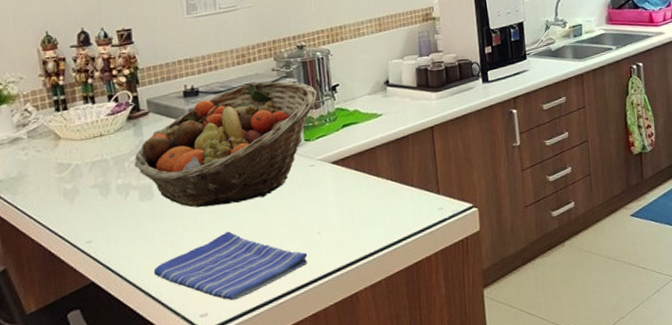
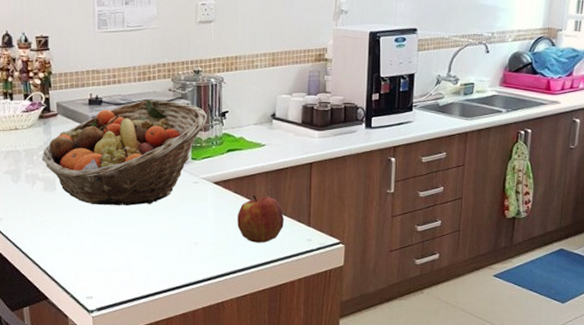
dish towel: present [153,231,308,301] -> none [50,229,184,290]
apple: none [361,168,412,221] -> present [237,194,284,243]

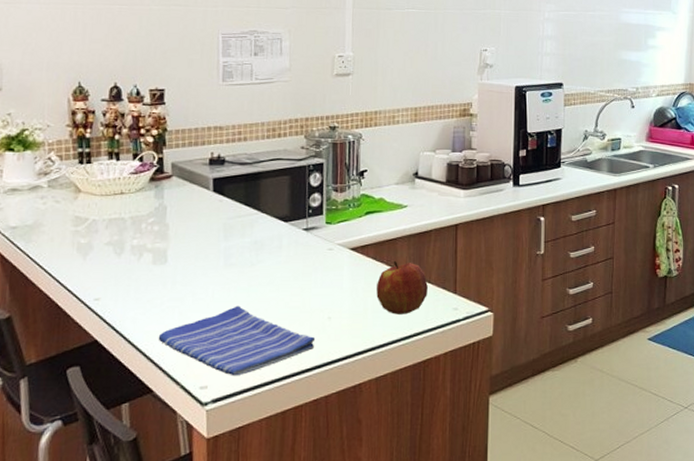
fruit basket: present [42,99,208,206] -> none [151,157,345,279]
dish towel: none [50,229,184,290] -> present [158,306,316,376]

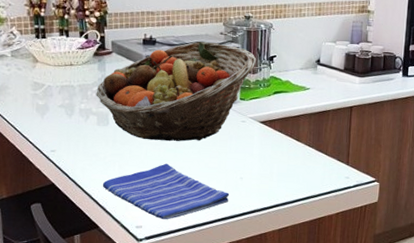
fruit basket: none [151,157,345,279] -> present [96,41,257,142]
apple: present [376,260,428,314] -> none [281,134,325,180]

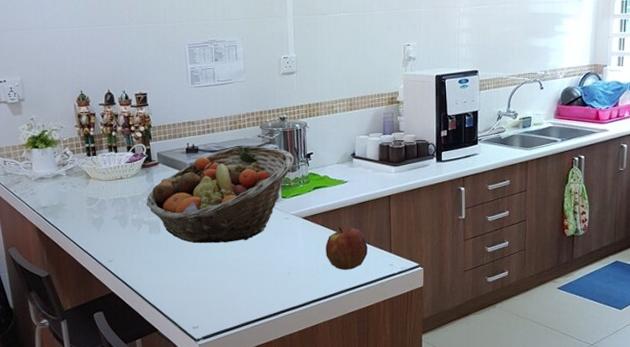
dish towel: present [102,163,230,220] -> none [158,264,279,319]
apple: none [281,134,325,180] -> present [326,226,368,270]

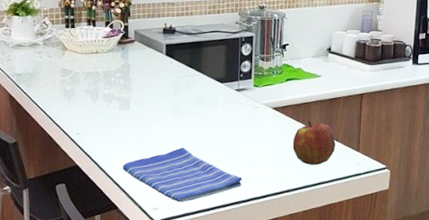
fruit basket: present [146,145,295,244] -> none [118,30,270,127]
dish towel: none [158,264,279,319] -> present [122,147,243,203]

